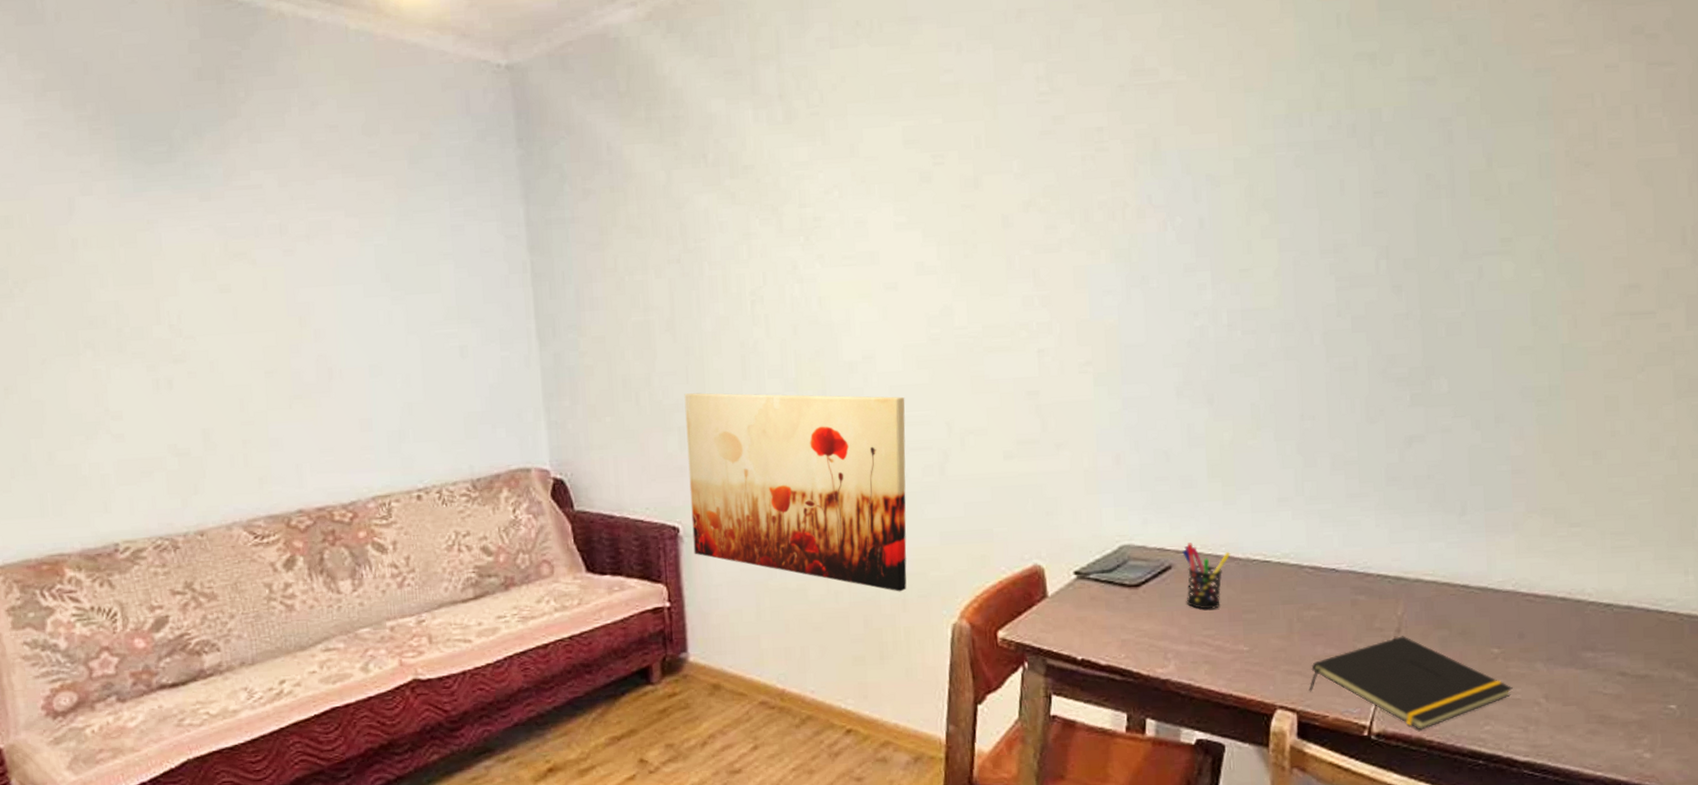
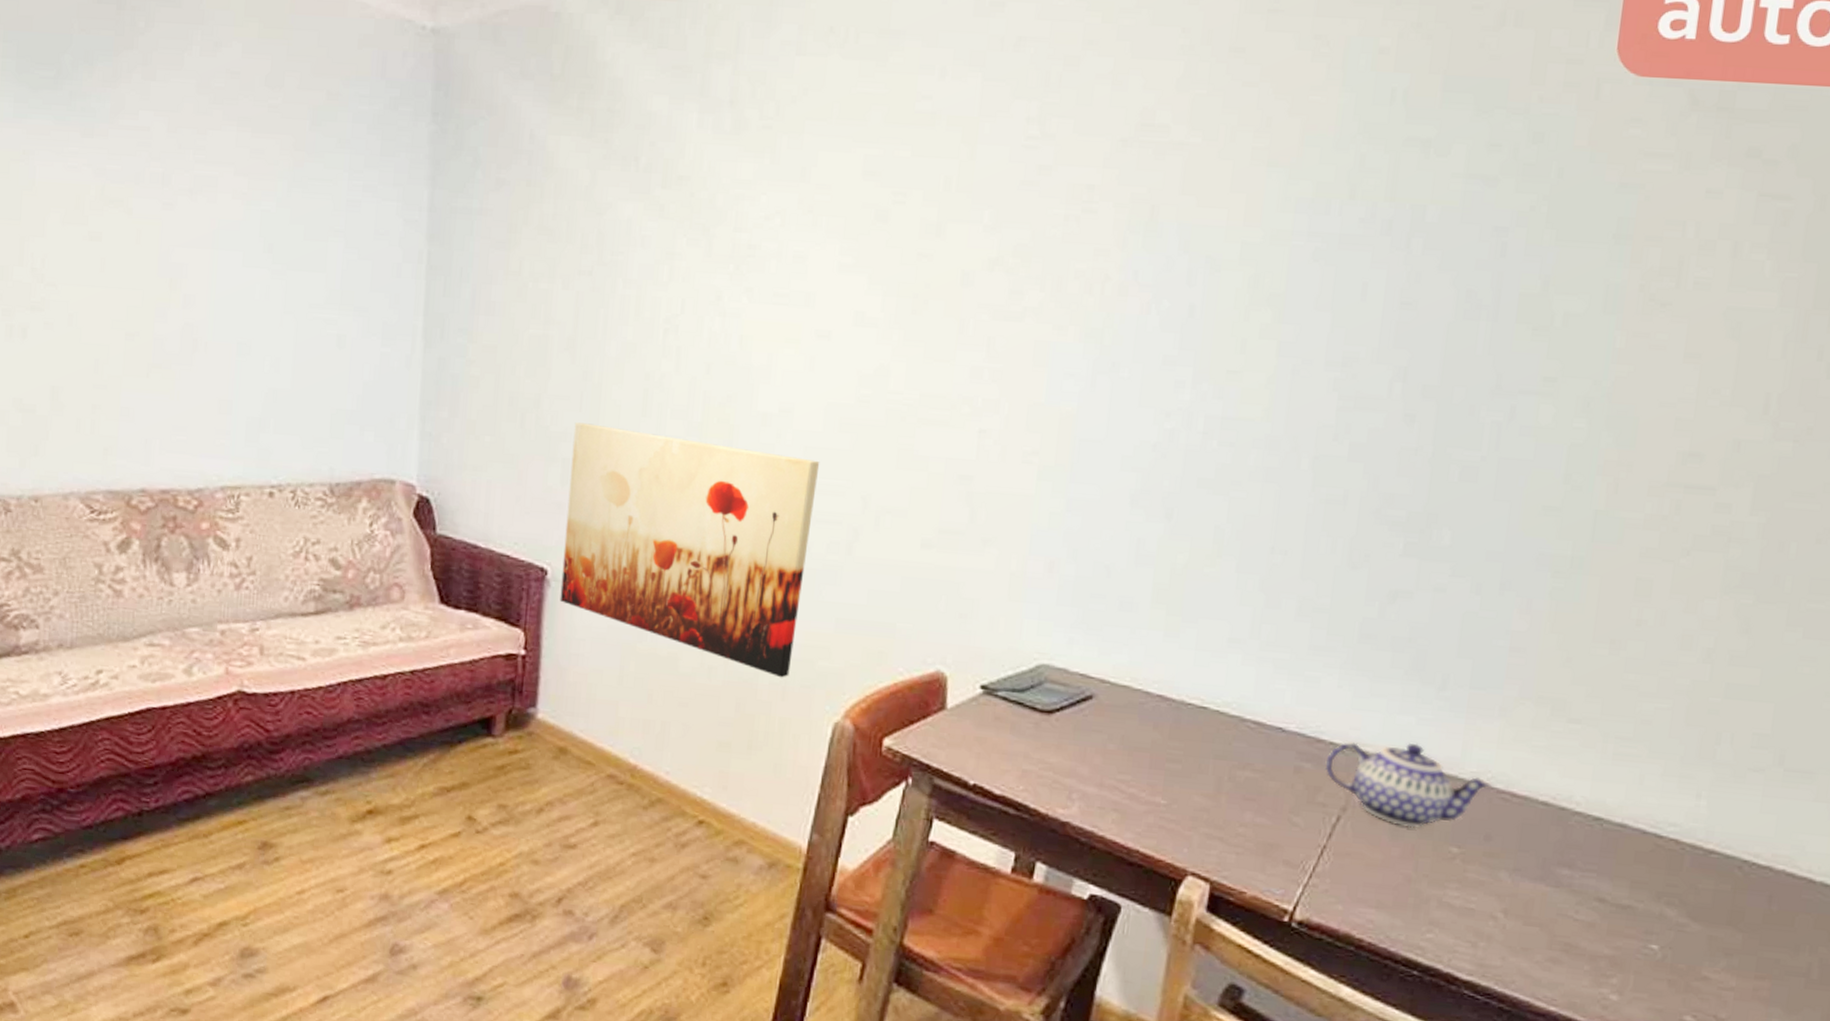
pen holder: present [1182,543,1231,610] -> none [1103,673,1164,752]
notepad: present [1309,636,1513,731] -> none [1228,815,1468,926]
teapot: none [1376,564,1517,638] -> present [1324,742,1492,828]

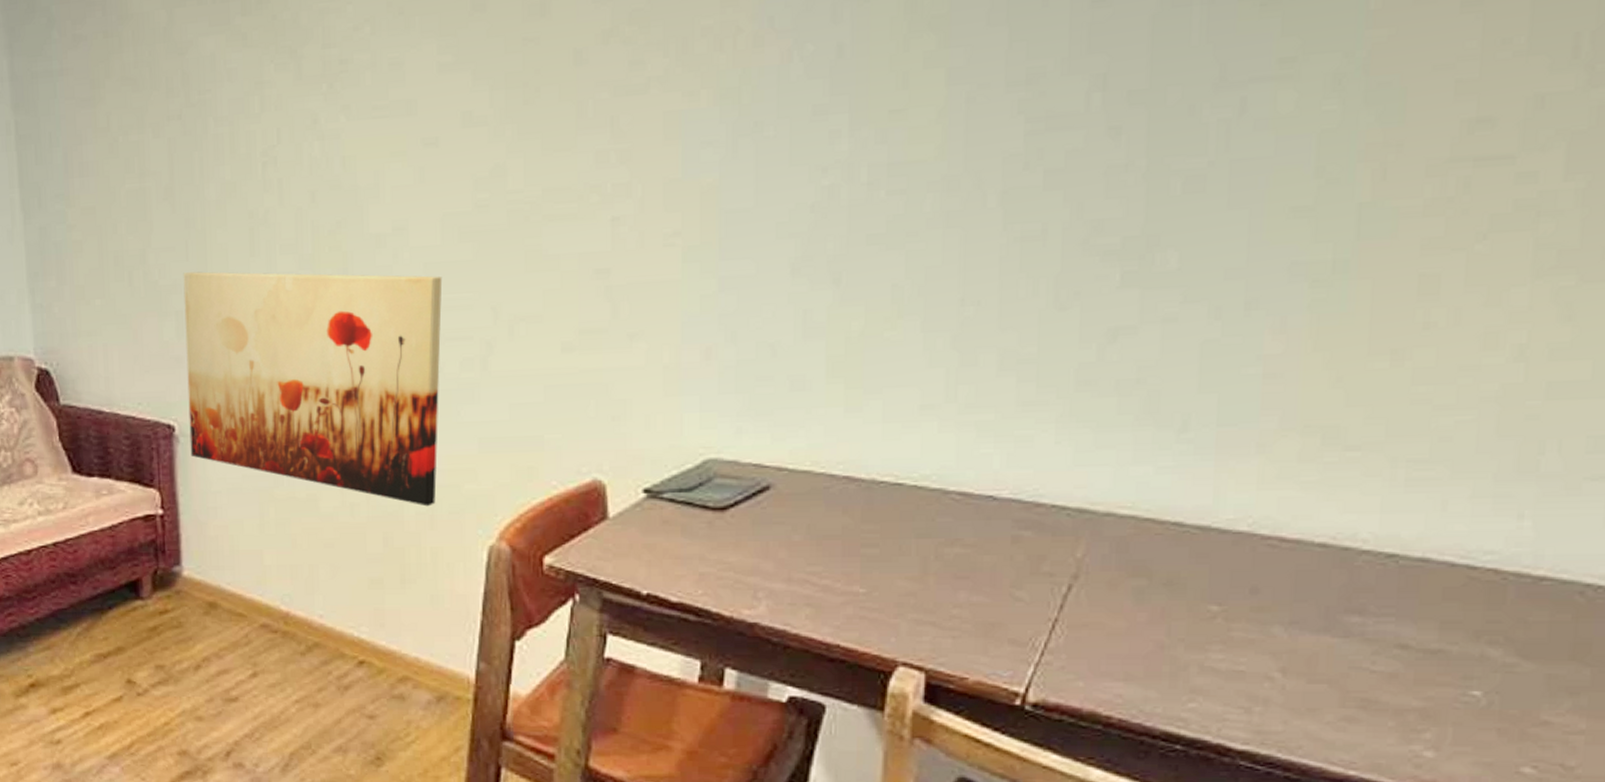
teapot: present [1324,742,1492,828] -> none [1048,495,1254,589]

